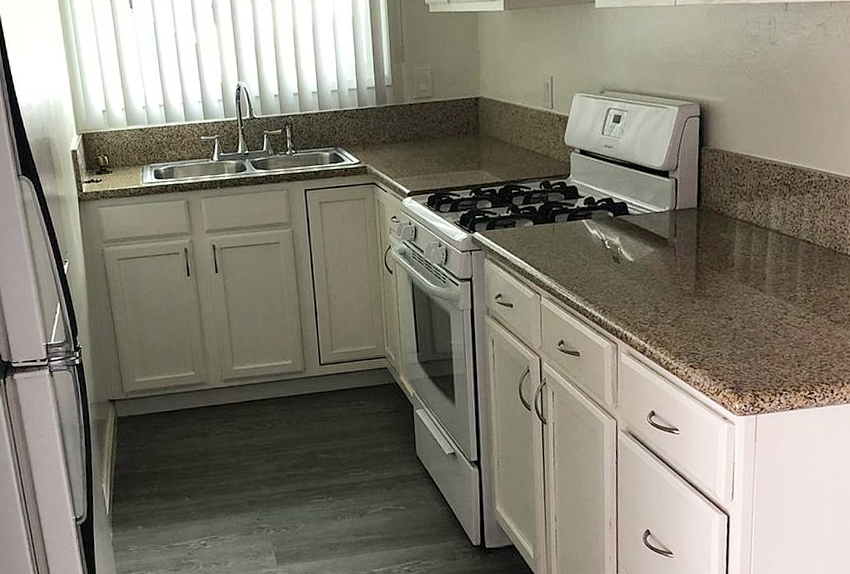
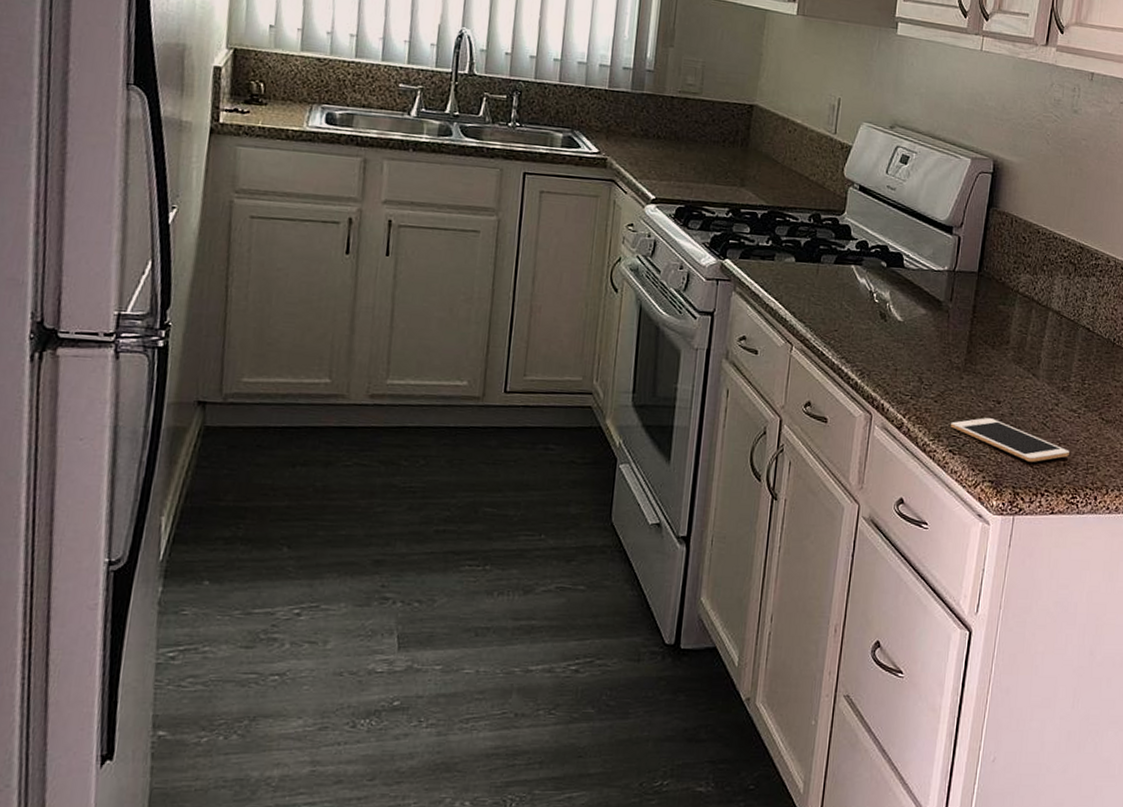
cell phone: none [689,333,803,367] -> present [951,418,1069,462]

